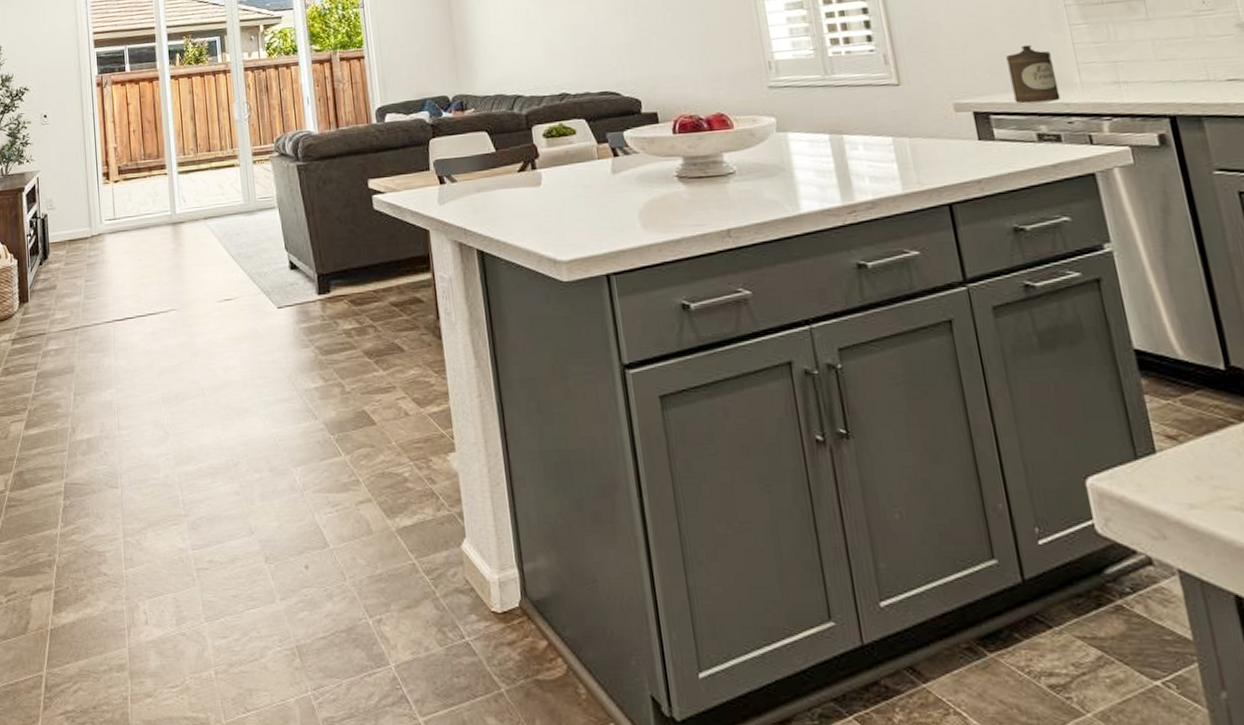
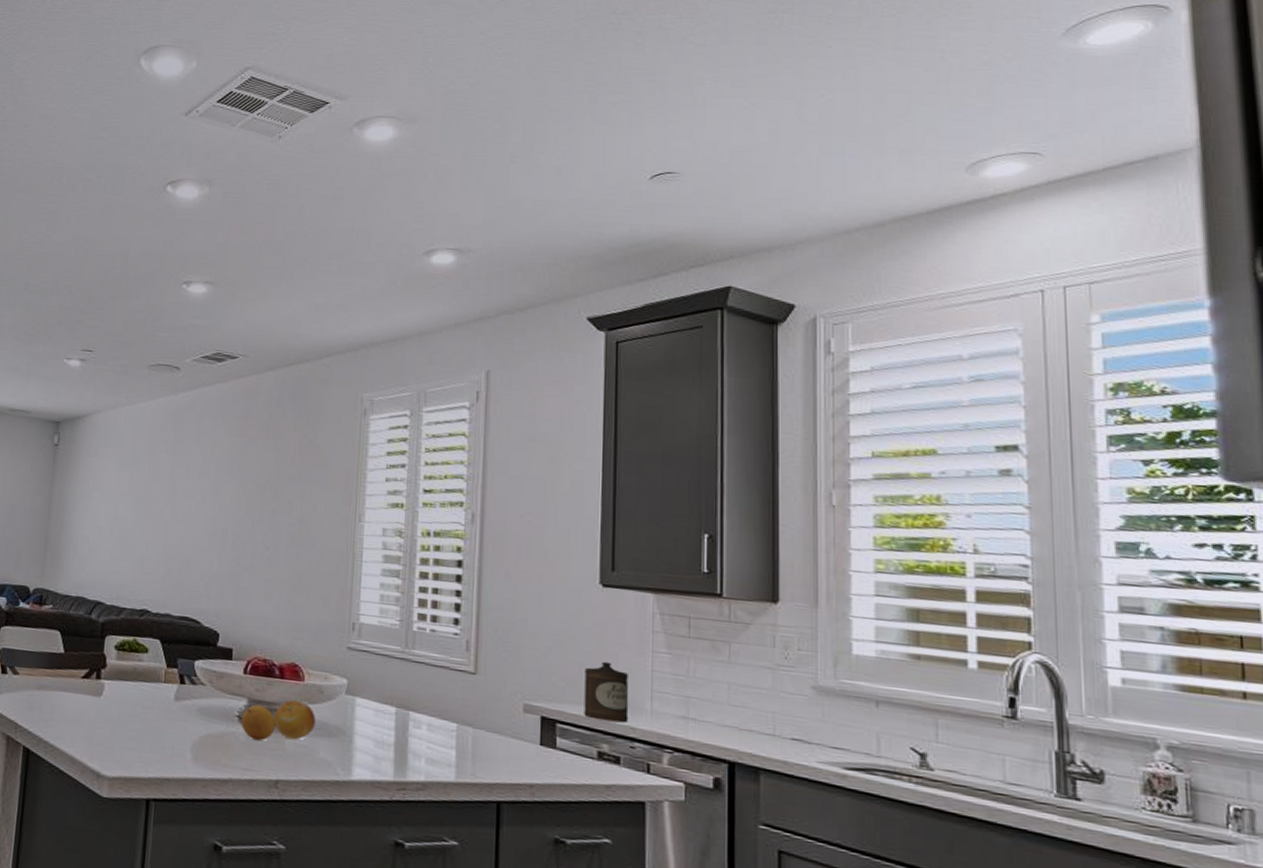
fruit: none [680,160,716,196] -> present [241,704,276,741]
fruit: none [711,148,754,188] -> present [274,700,316,740]

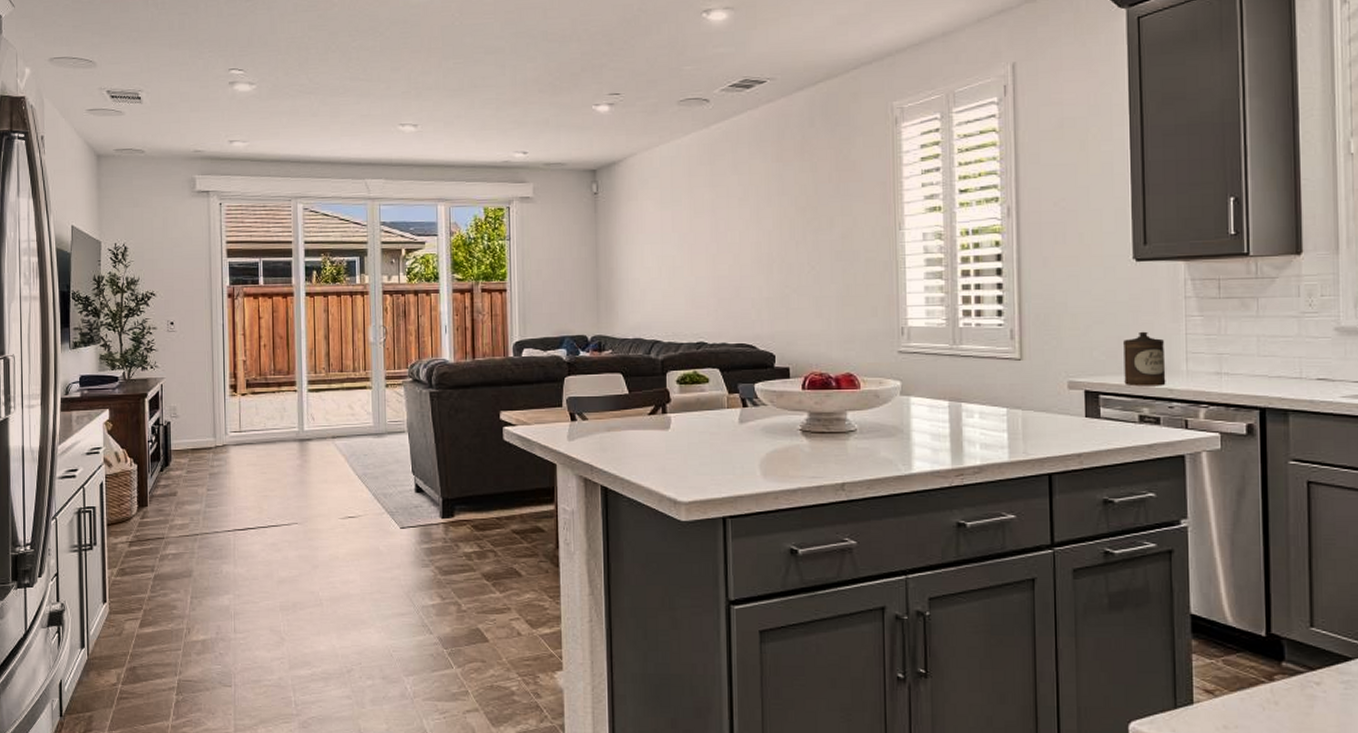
fruit: present [241,704,276,741] -> none [804,416,837,450]
fruit: present [274,700,316,740] -> none [835,408,874,444]

